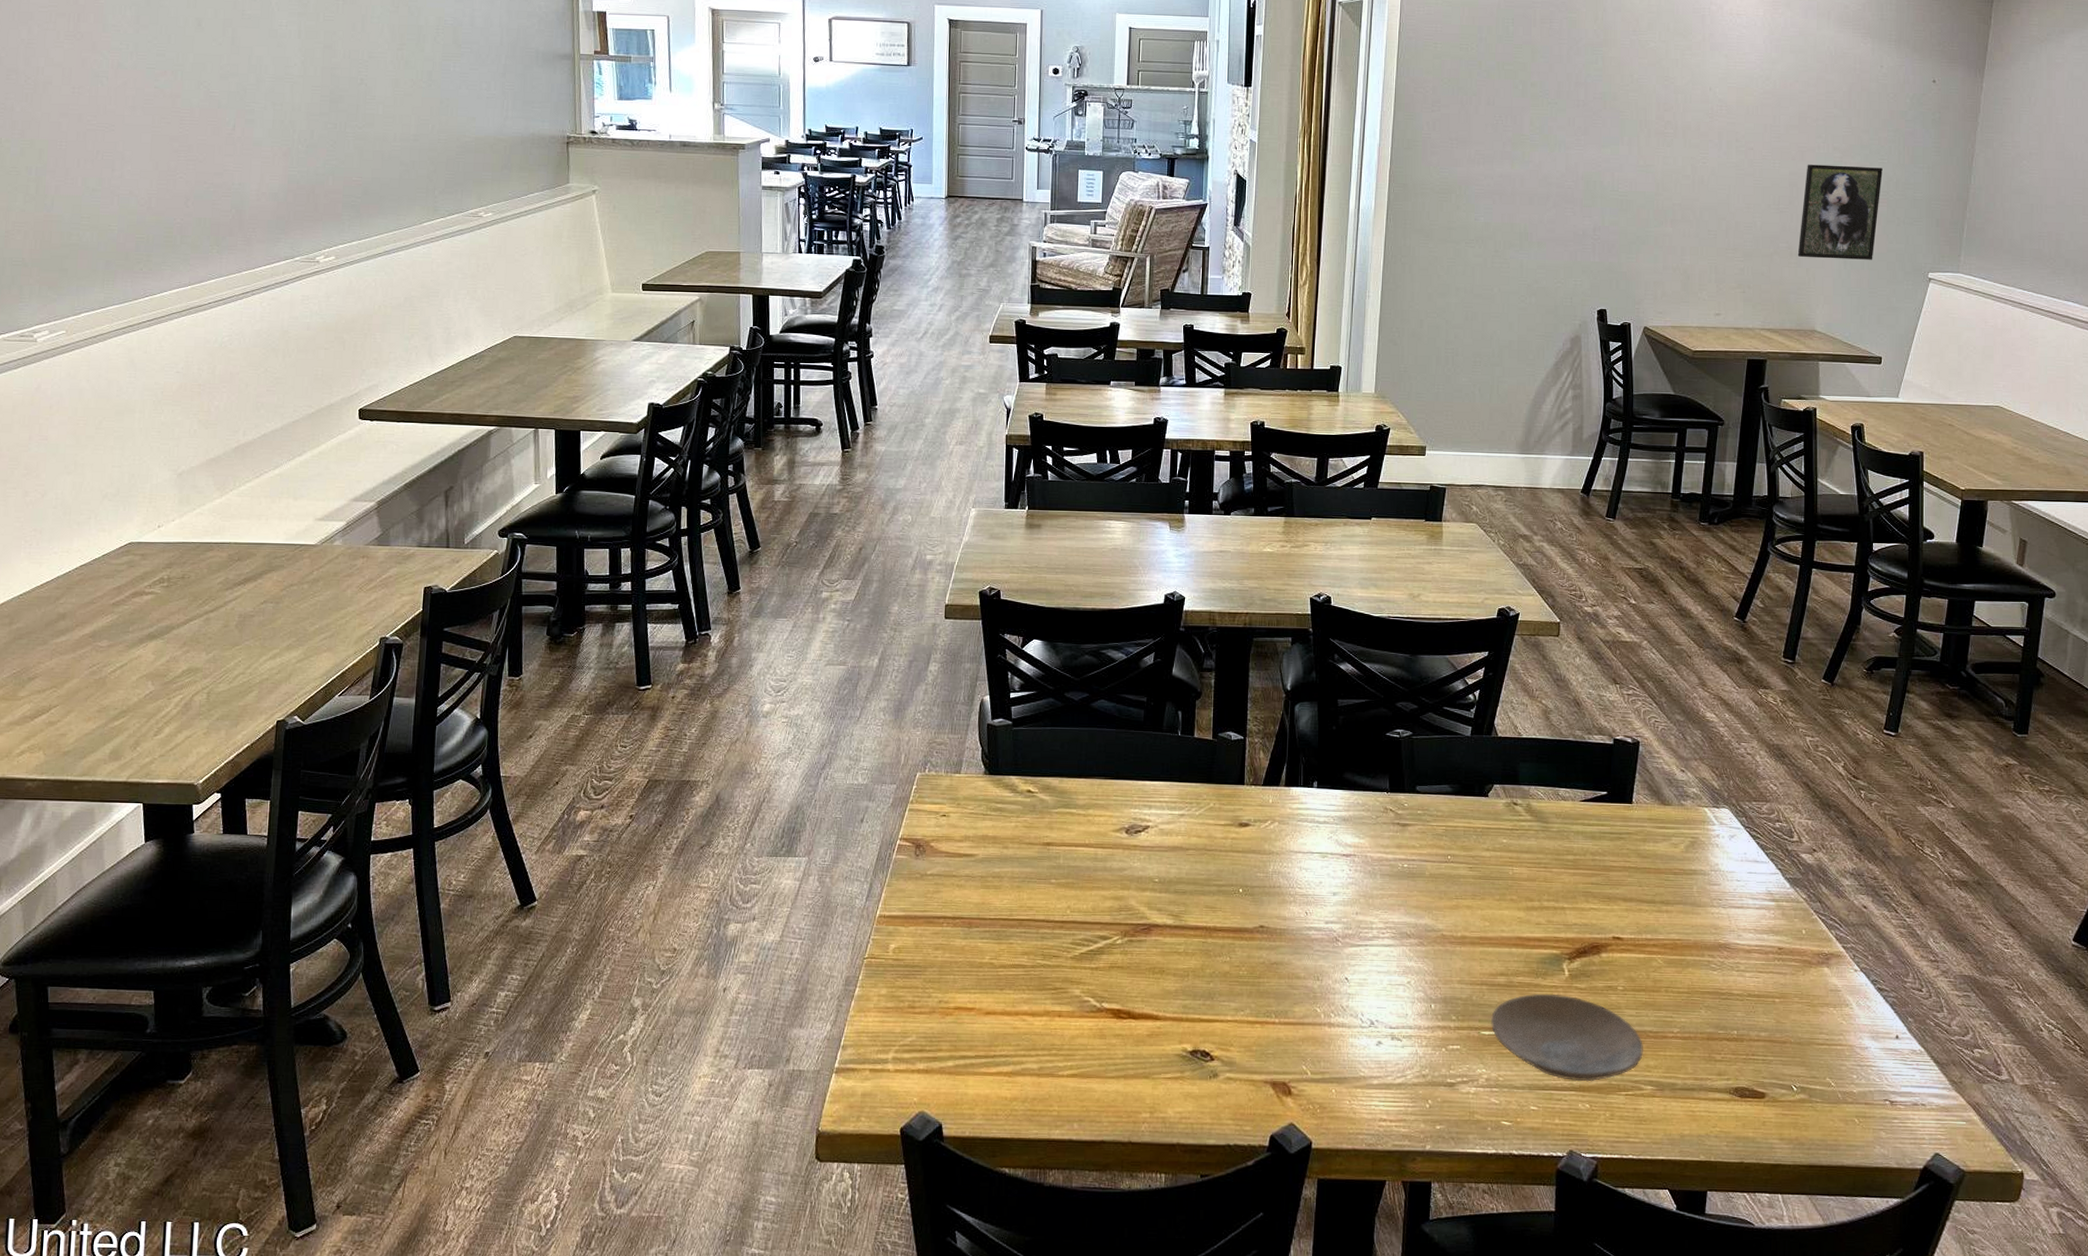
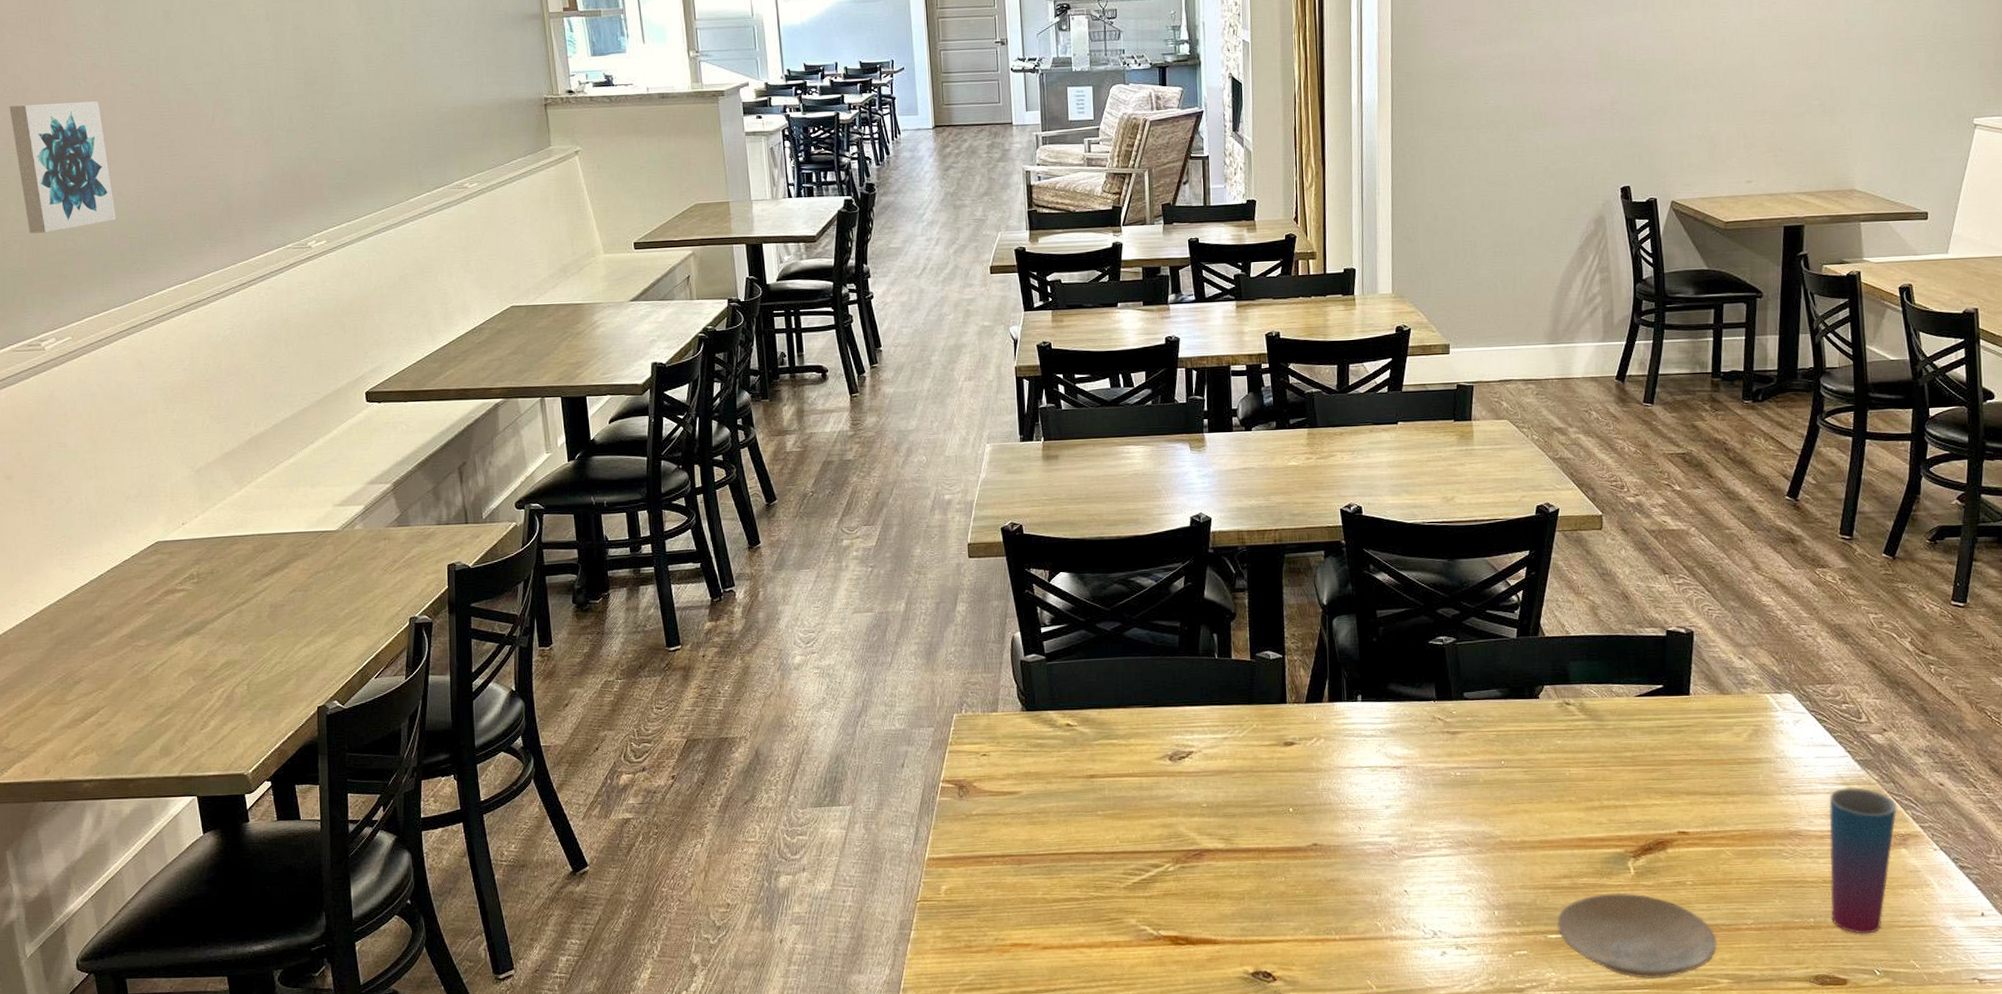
wall art: none [28,98,125,226] -> present [9,101,117,233]
cup: none [1754,903,1822,1050] -> present [1828,787,1897,934]
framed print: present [1797,164,1883,260] -> none [1831,11,1918,114]

